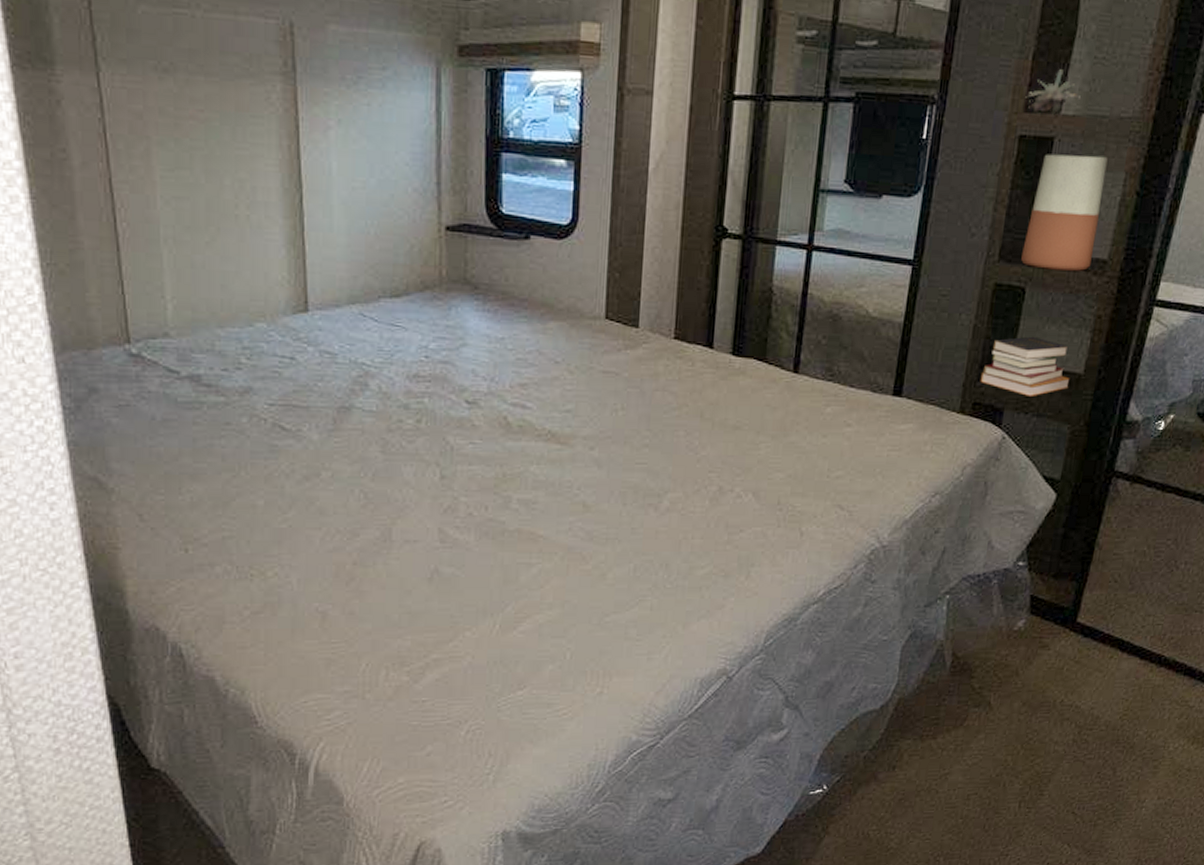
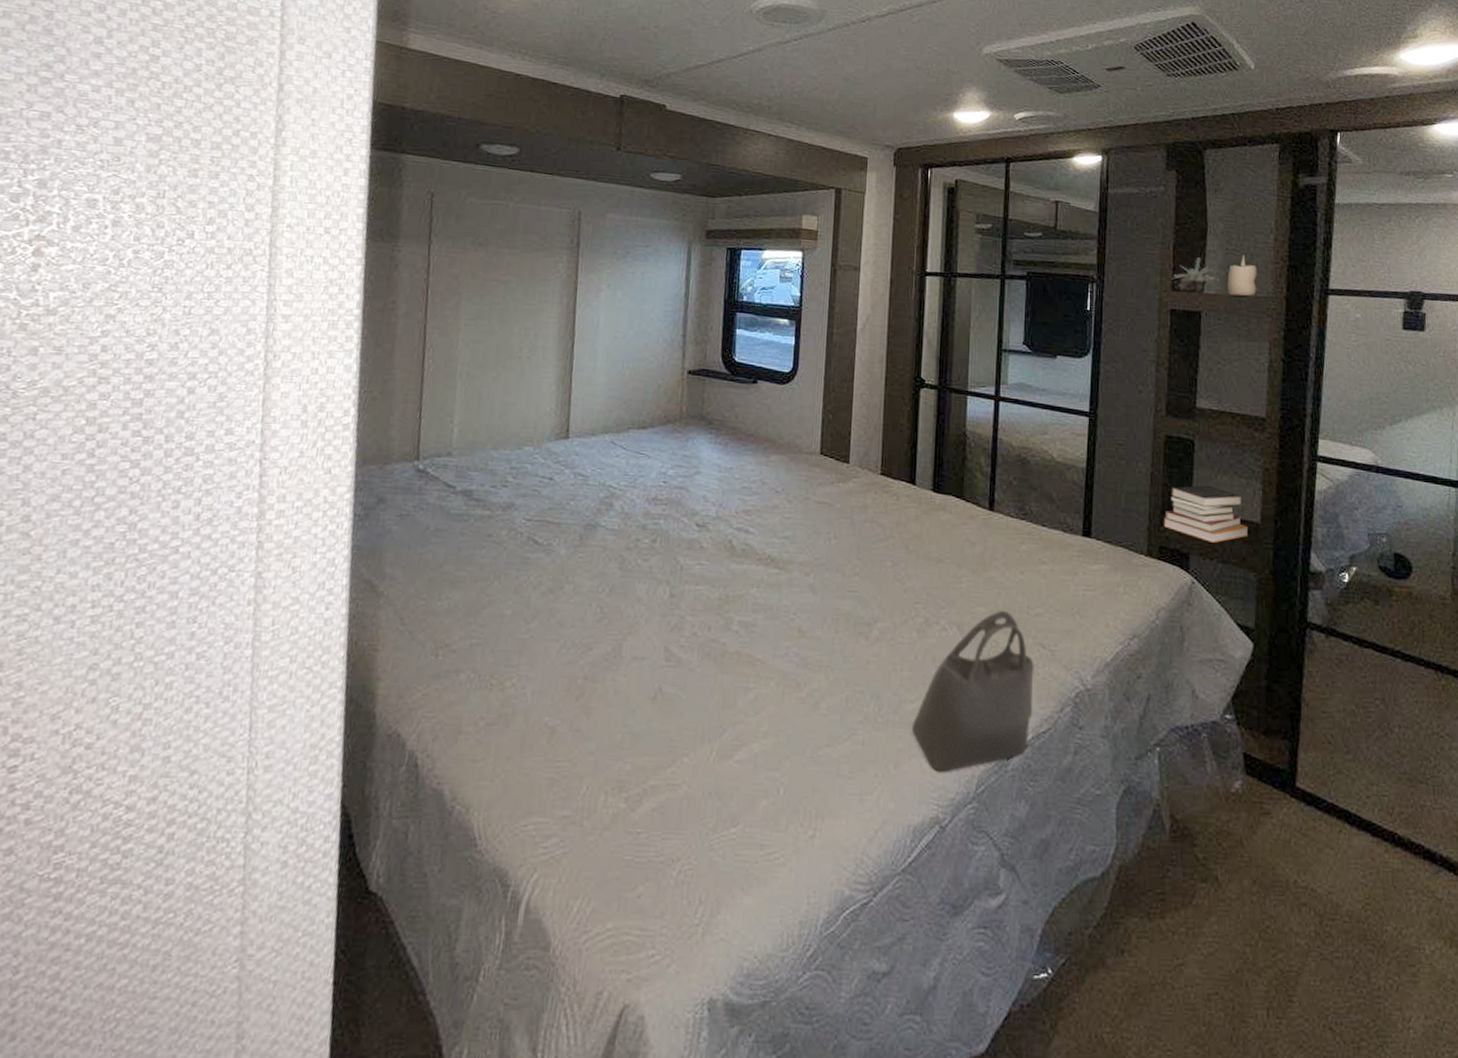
handbag: none [702,474,831,630] -> present [912,610,1034,773]
vase: present [1021,154,1108,271] -> none [1187,325,1252,427]
candle: none [1088,64,1127,118] -> present [1227,254,1257,297]

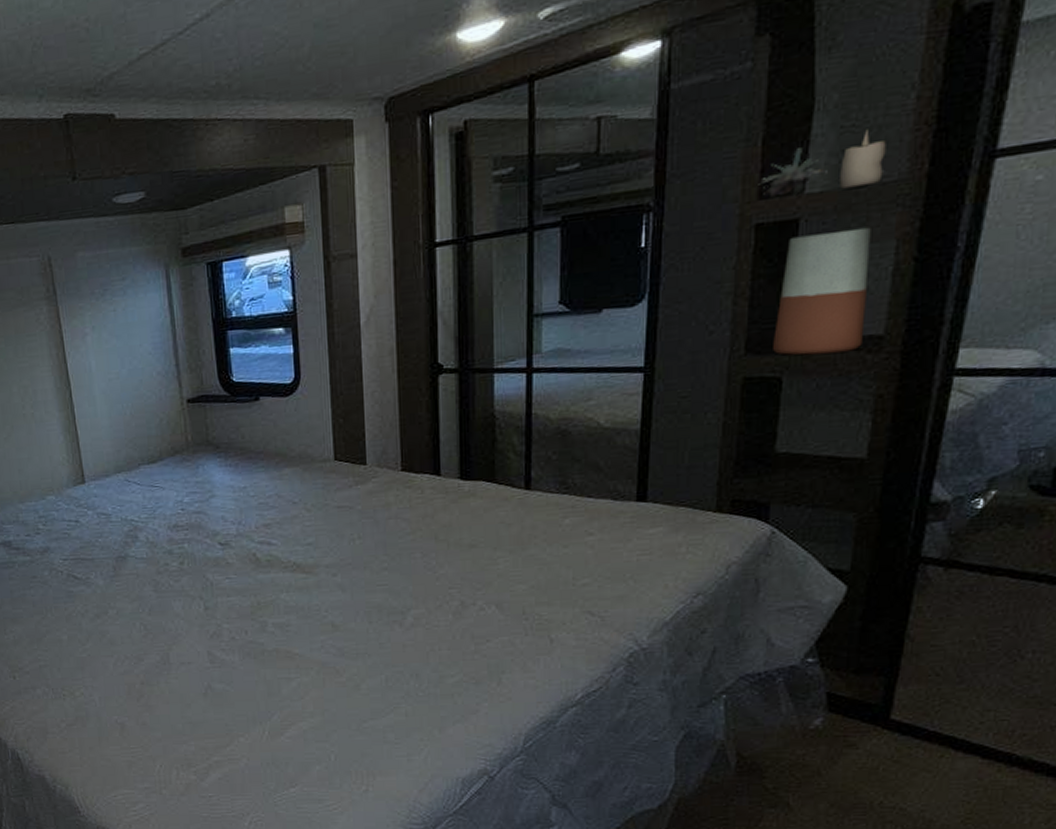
handbag: present [912,610,1034,773] -> none [455,584,582,733]
books: present [1163,485,1249,544] -> none [737,425,850,489]
vase: none [1187,325,1252,427] -> present [773,226,871,356]

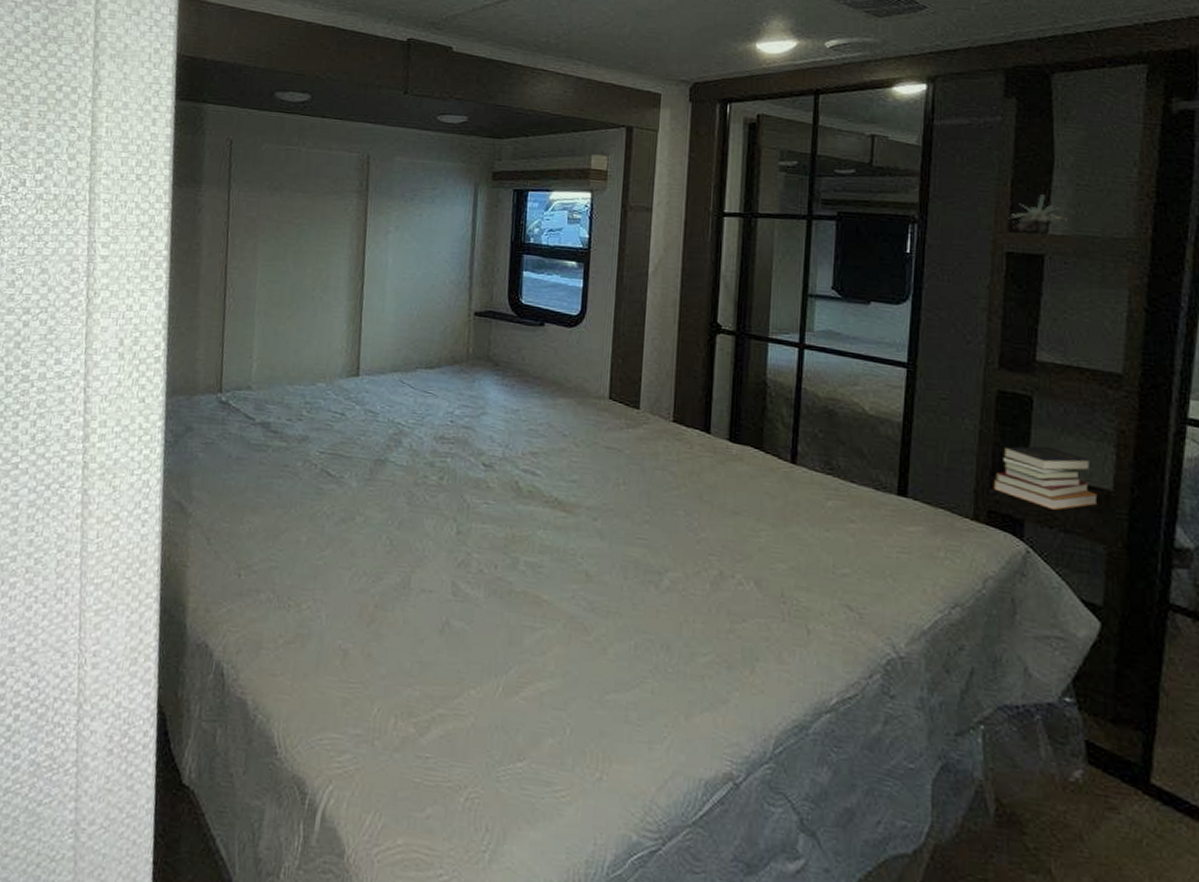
books: none [737,425,850,489] -> present [993,446,1098,511]
vase: present [773,226,871,356] -> none [1024,269,1107,384]
candle: present [840,129,886,189] -> none [1078,190,1115,239]

